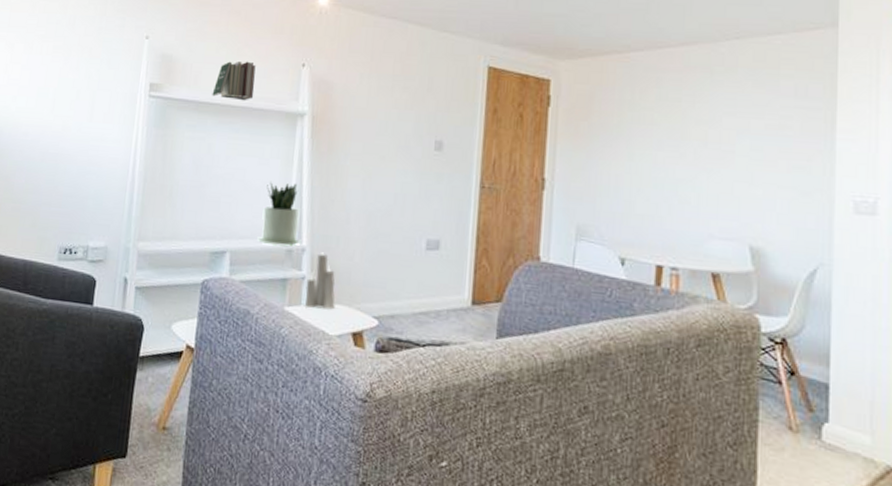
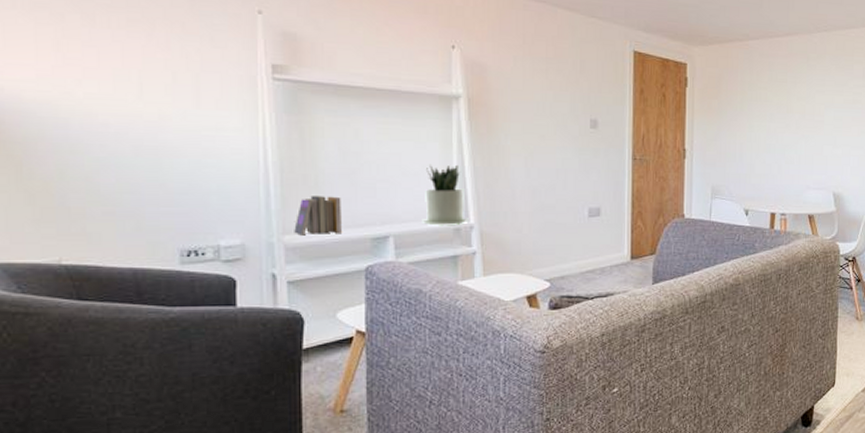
books: none [147,206,190,244] -> present [294,196,342,236]
books: present [212,61,256,101] -> none [352,41,401,84]
candle: present [304,252,335,311] -> none [477,228,508,280]

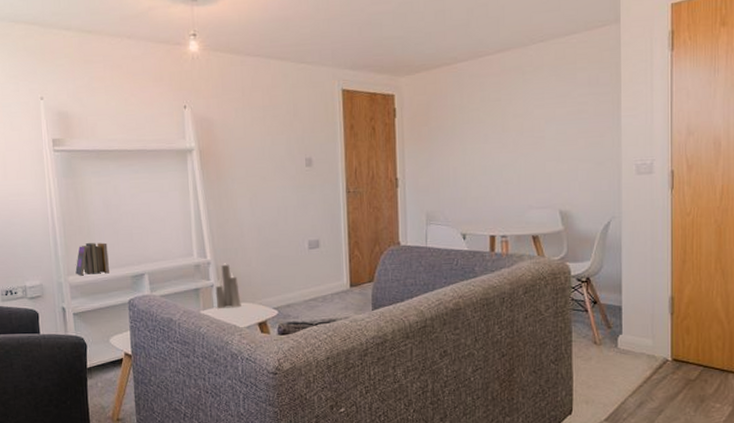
planter: present [423,165,467,226] -> none [170,210,205,264]
candle: none [477,228,508,280] -> present [215,263,241,310]

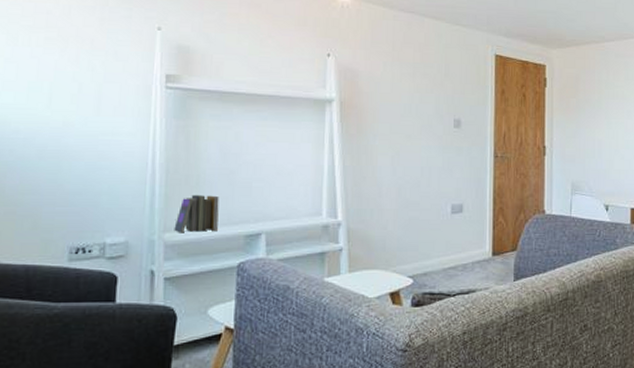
candle: present [215,263,241,310] -> none [343,225,373,277]

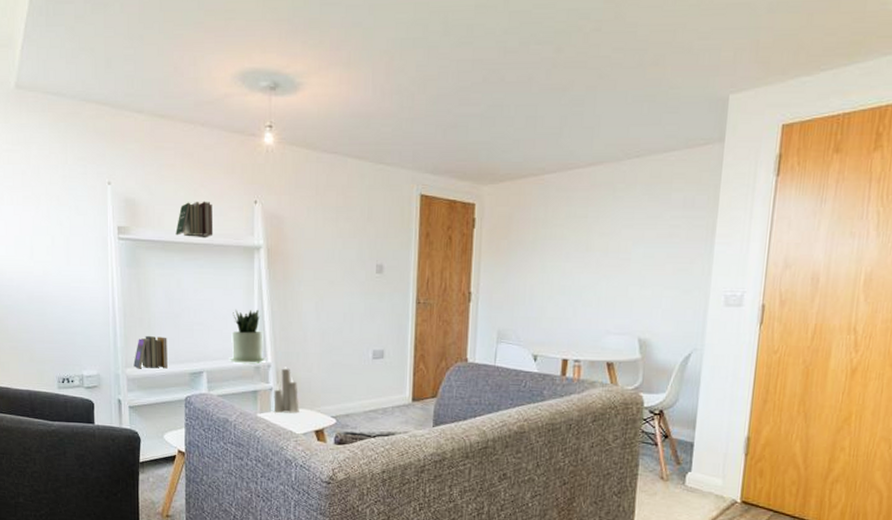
books: none [236,51,281,90] -> present [175,201,214,239]
planter: none [294,165,335,223] -> present [230,310,266,364]
candle: none [343,225,373,277] -> present [273,367,299,415]

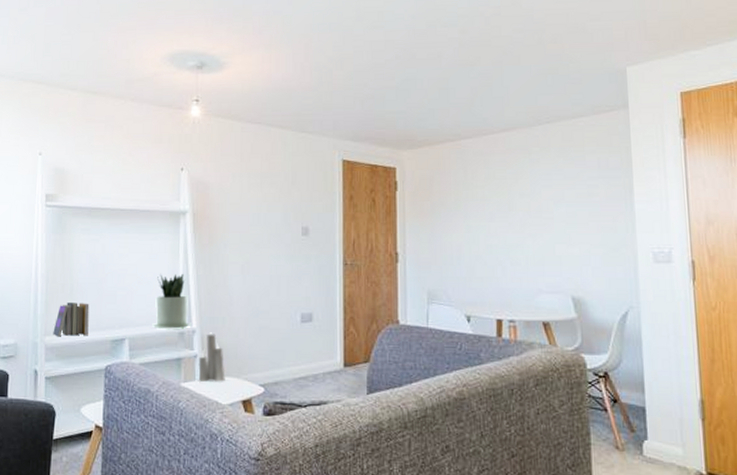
books: present [175,201,214,239] -> none [102,169,140,205]

